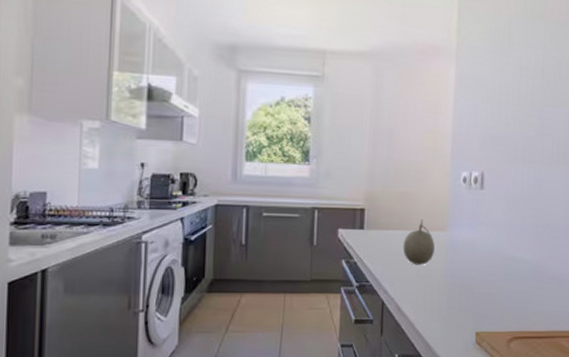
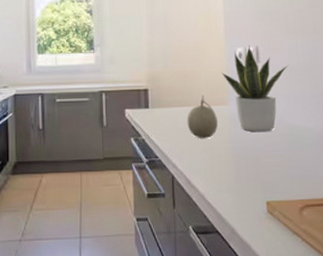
potted plant: none [443,169,512,262] -> present [221,45,288,133]

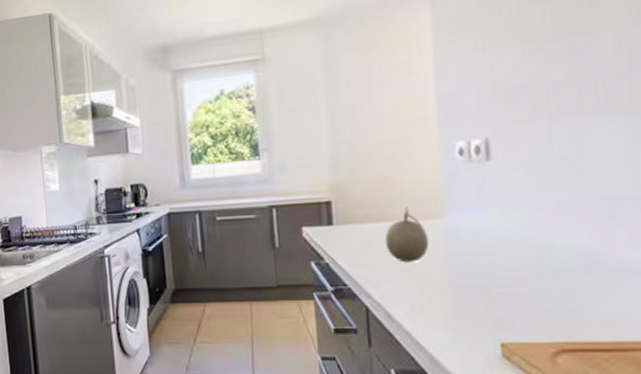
potted plant: present [221,45,288,133] -> none [433,136,536,254]

